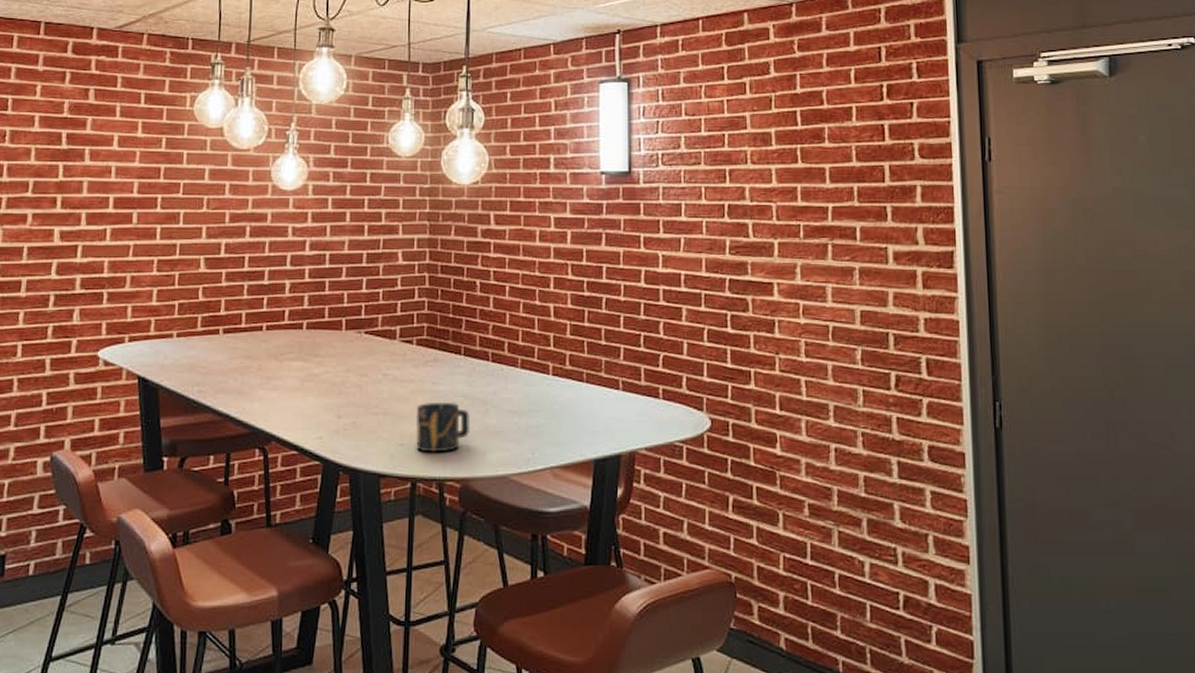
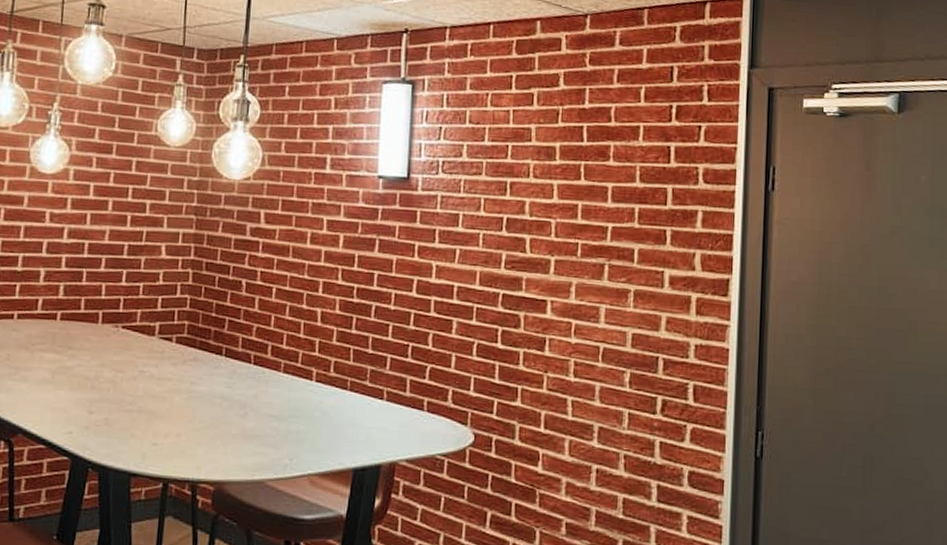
cup: present [415,402,471,453] -> none [170,402,228,454]

